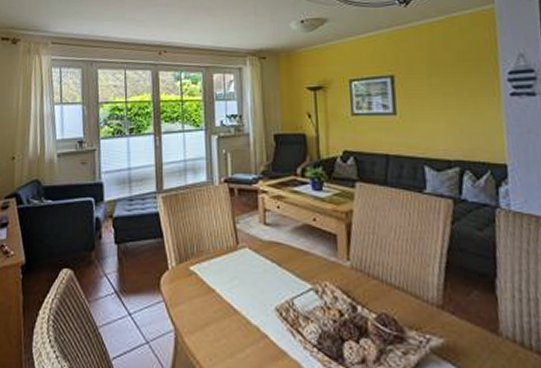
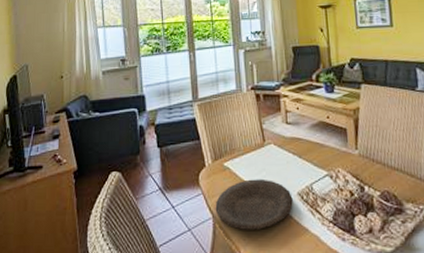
plate: none [178,287,270,349] -> present [215,178,293,230]

